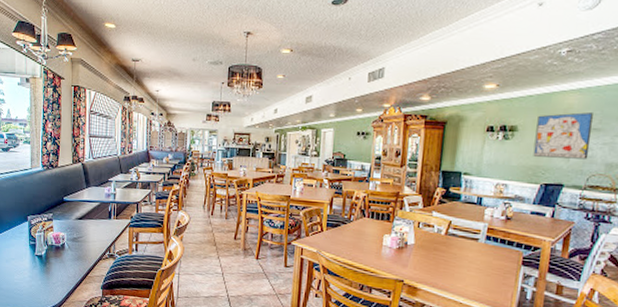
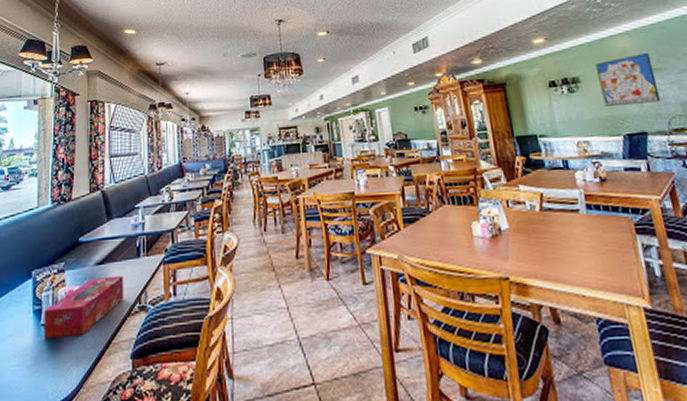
tissue box: none [38,229,98,267] -> present [44,275,124,339]

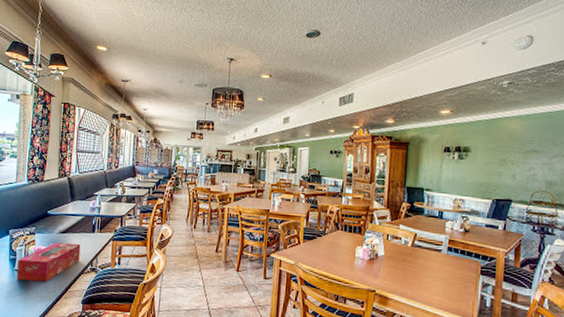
wall art: present [596,53,662,106] -> none [485,136,533,178]

